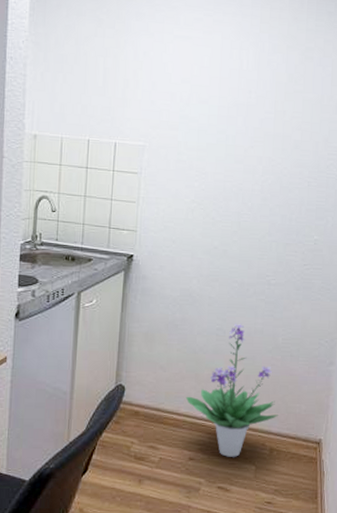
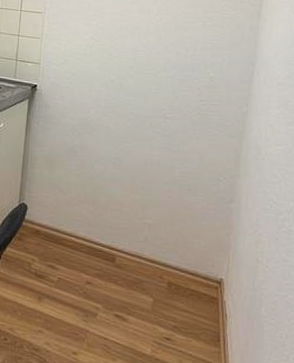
potted plant: present [185,323,278,457] -> none [83,153,176,287]

